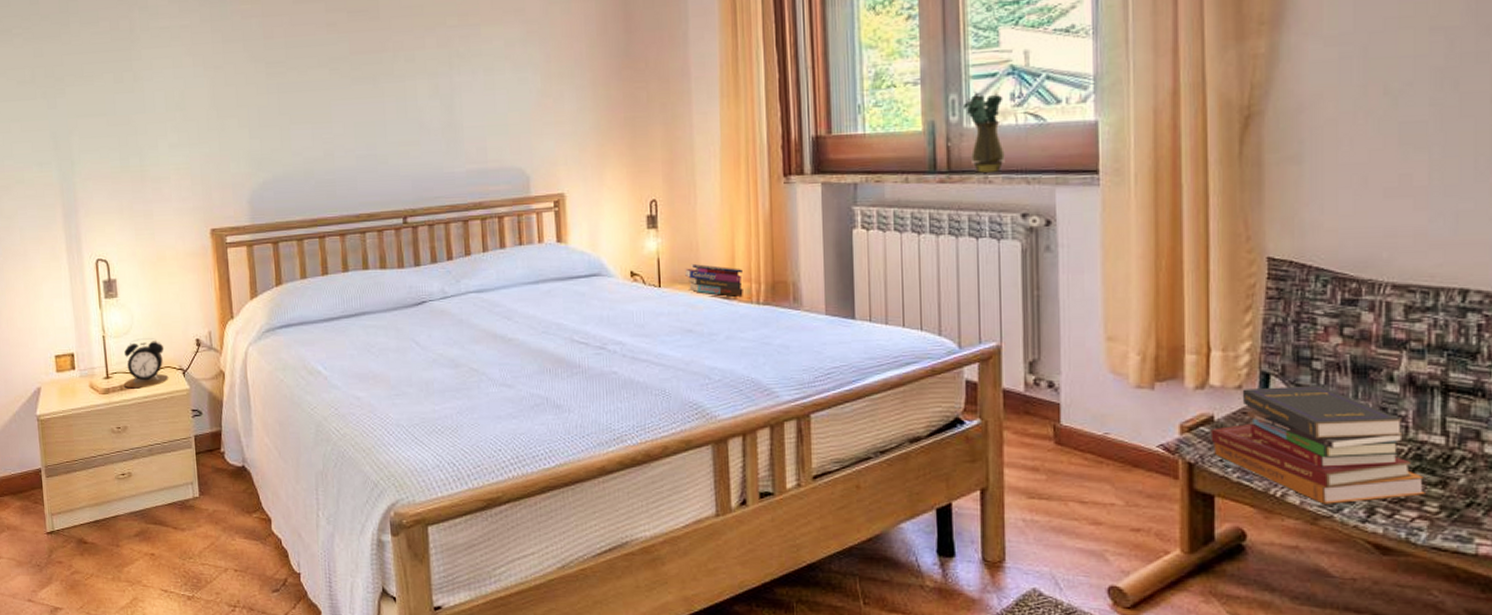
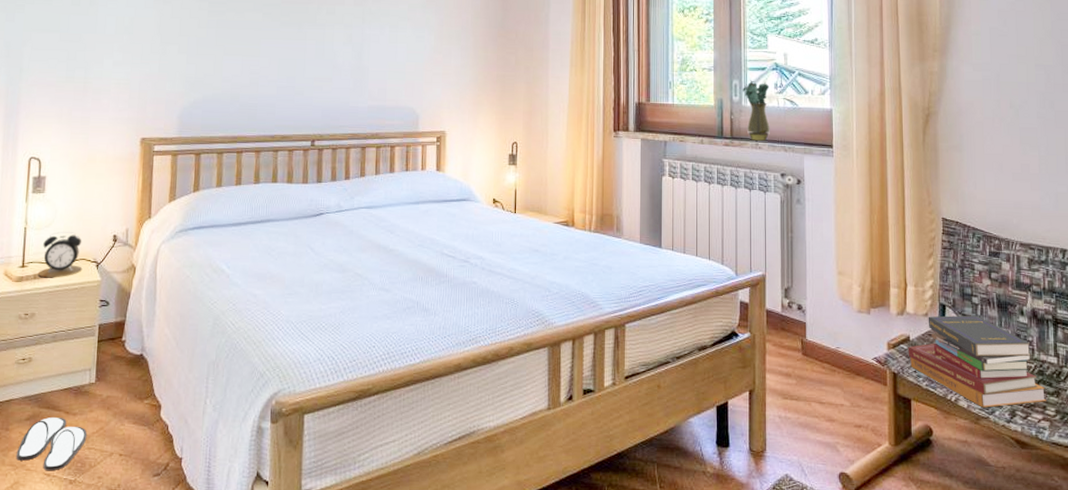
slippers: none [130,533,199,587] -> present [16,418,87,471]
books: present [685,263,743,297] -> none [536,195,579,224]

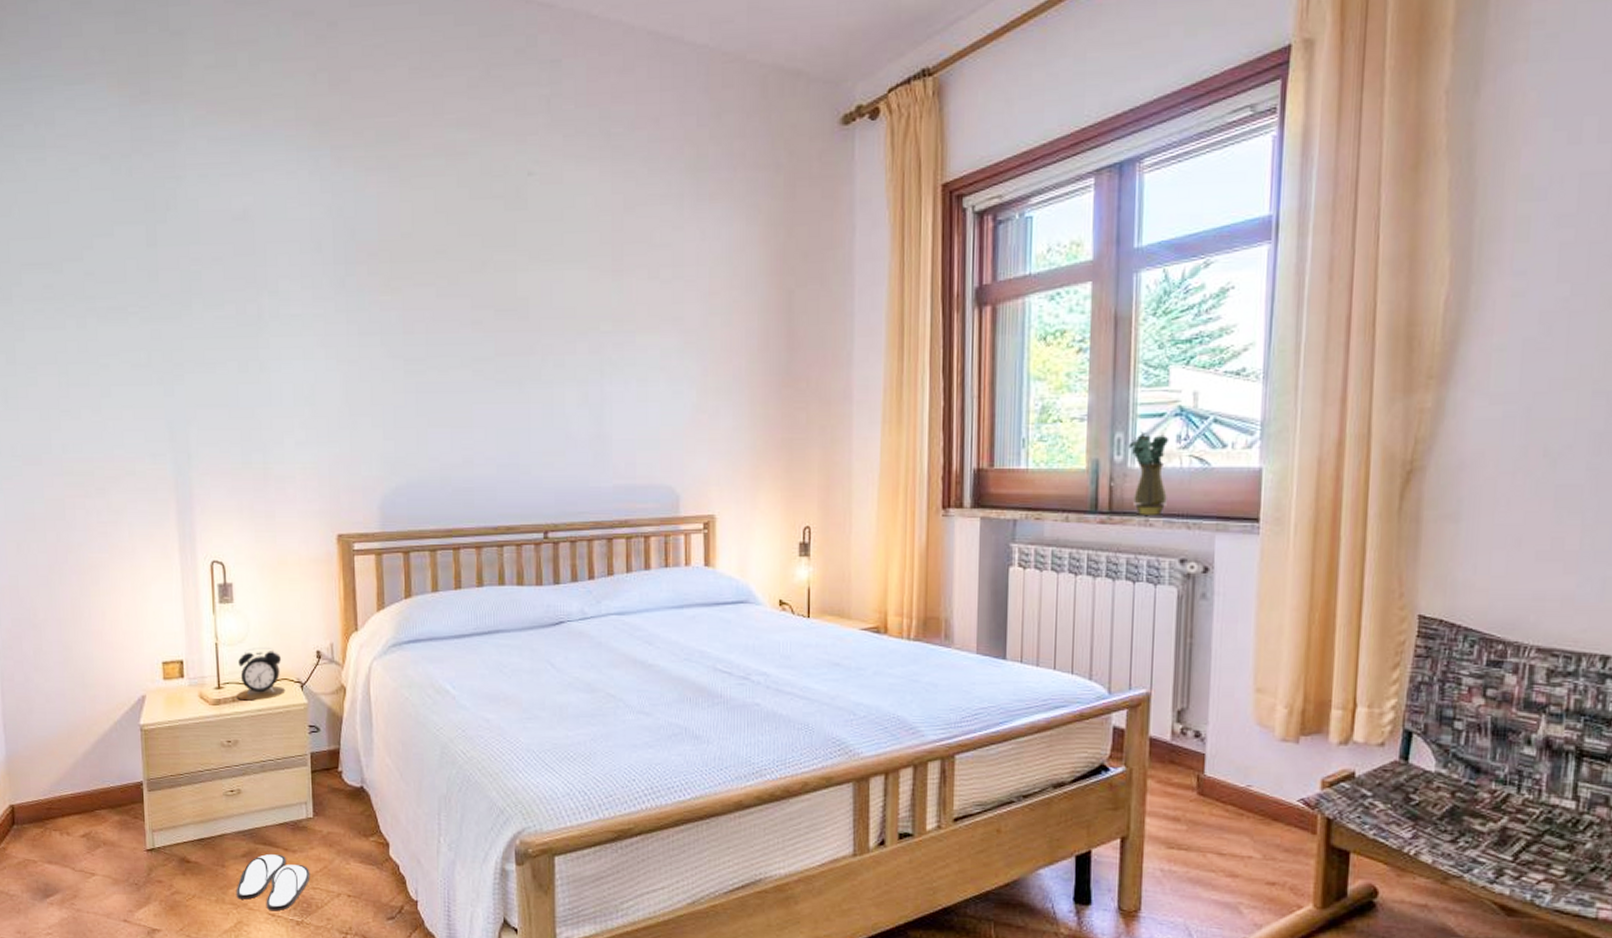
books: present [908,315,1046,408] -> none [1350,745,1554,864]

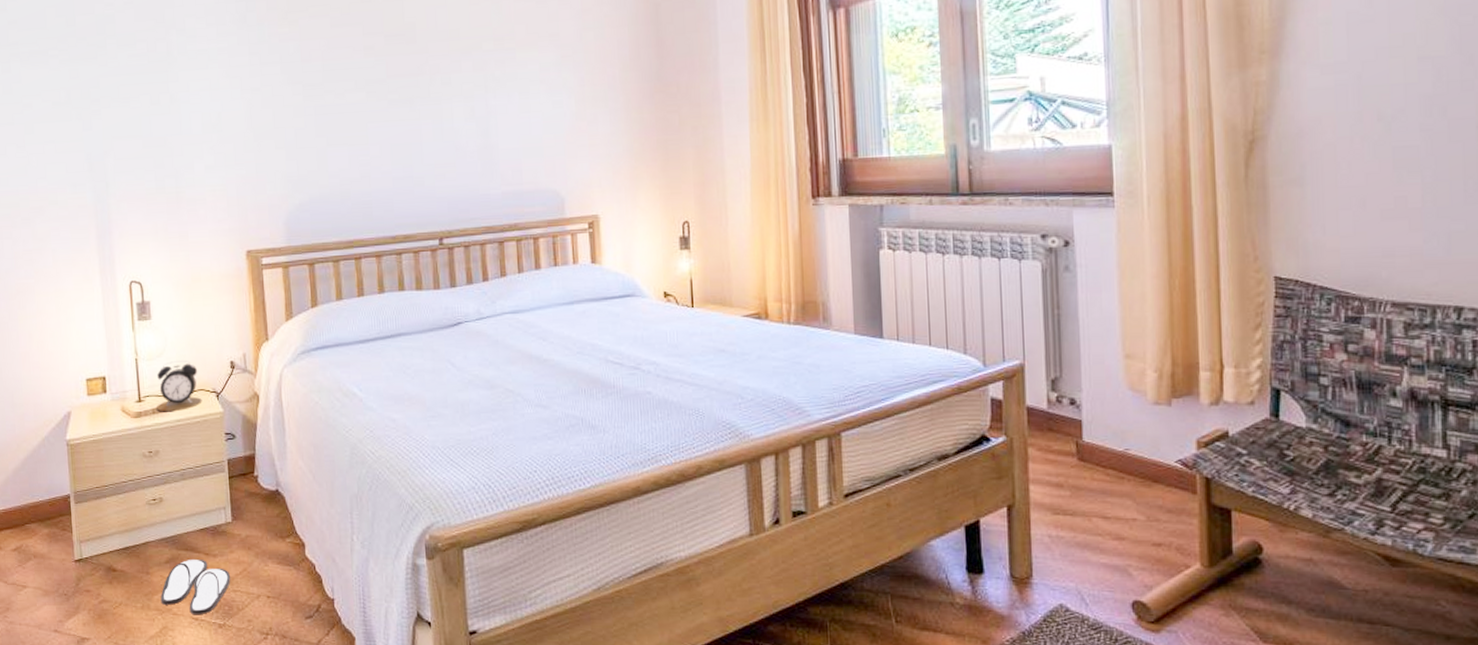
vase: present [1129,430,1170,515] -> none [984,115,1024,195]

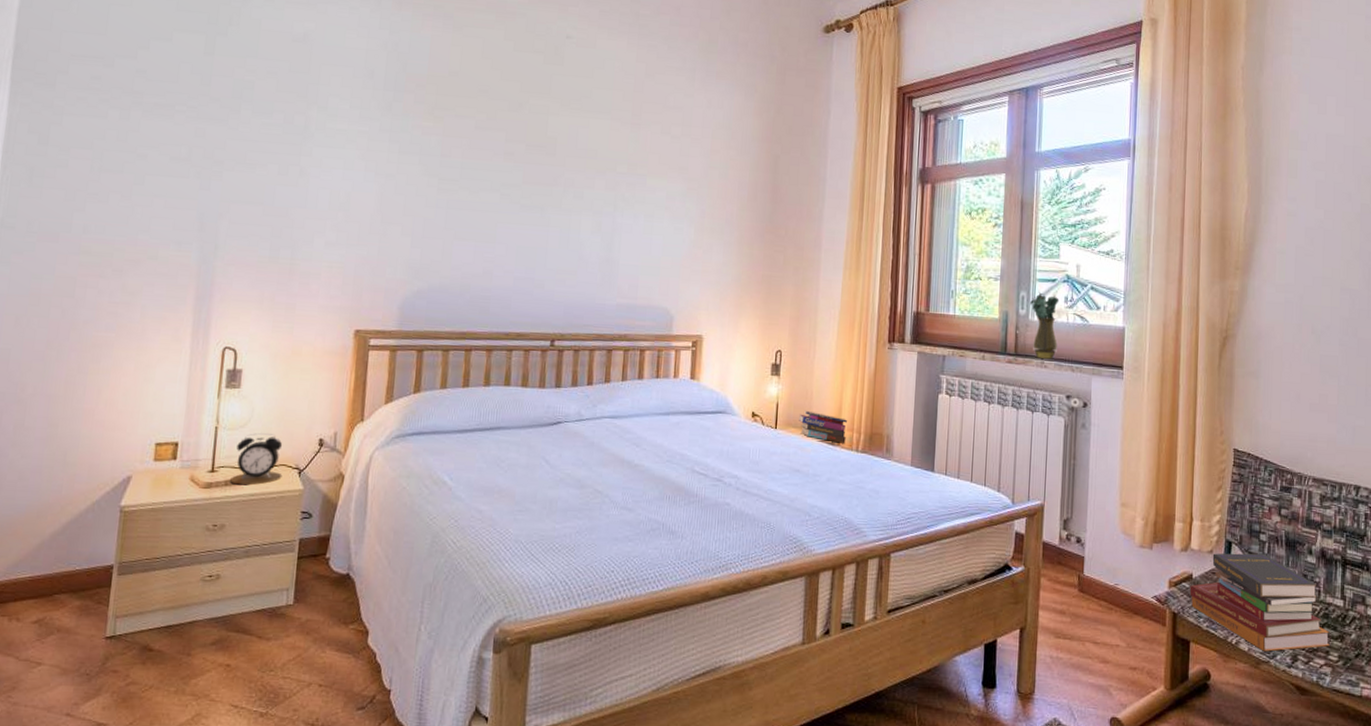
slippers: present [160,560,231,615] -> none [198,642,283,703]
books: none [717,283,774,317] -> present [799,410,847,444]
vase: none [984,115,1024,195] -> present [1030,291,1059,359]
books: none [1226,400,1430,517] -> present [1189,553,1330,652]

